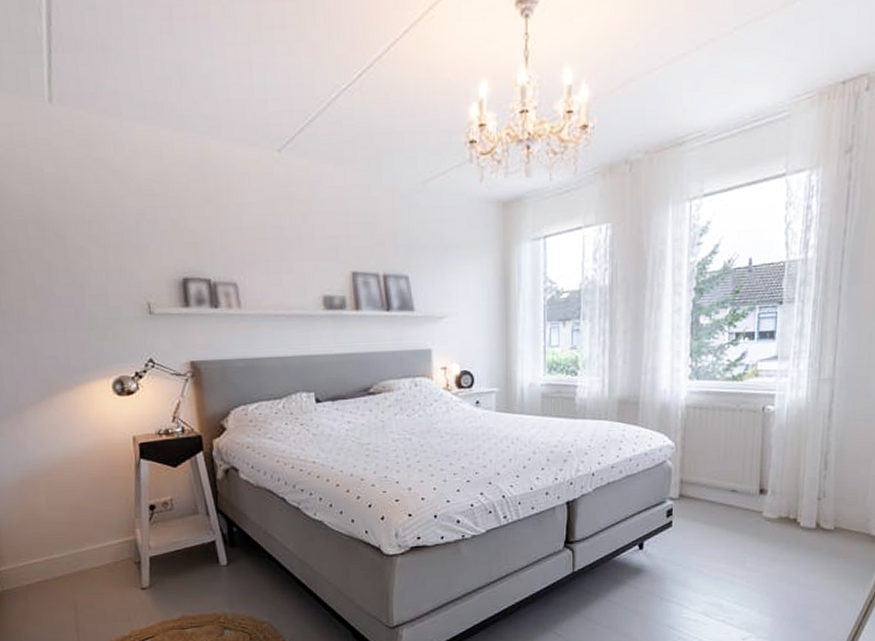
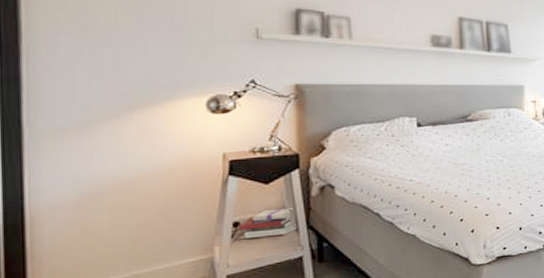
books: none [154,491,208,521] -> present [238,208,298,238]

